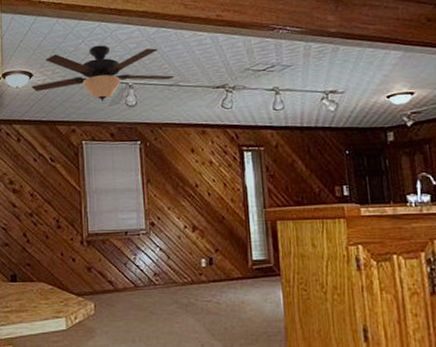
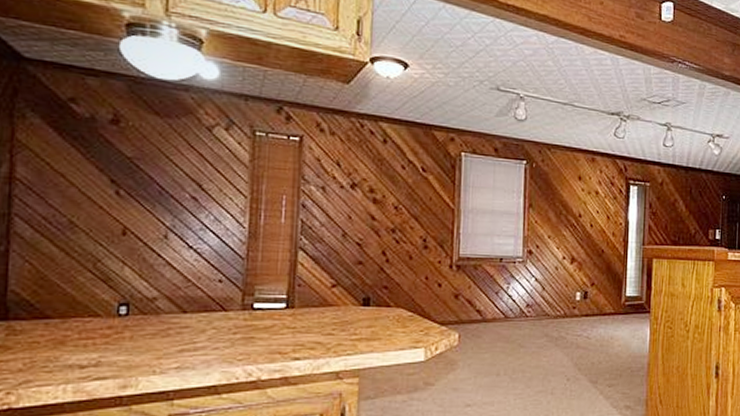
ceiling fan: present [31,45,174,103] -> none [405,44,569,112]

